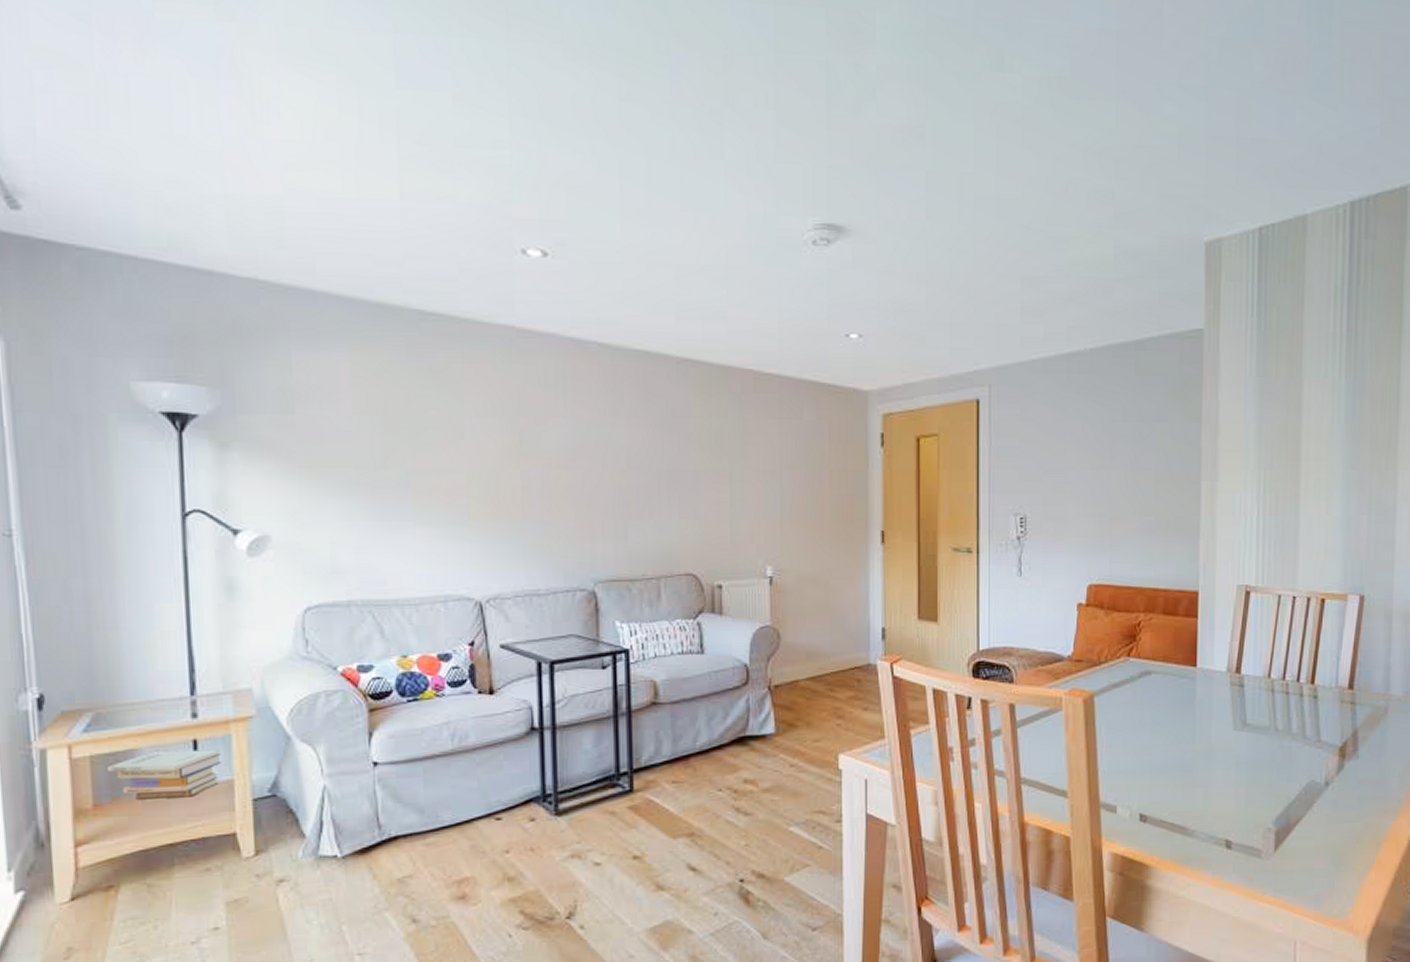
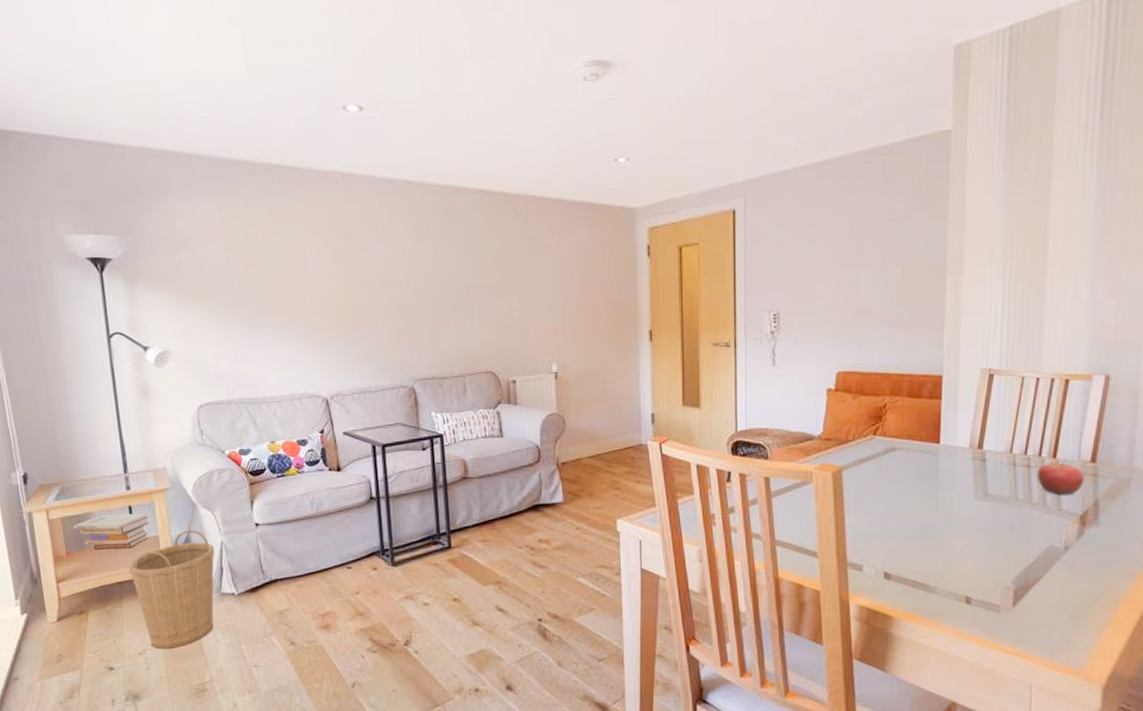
basket: none [186,771,314,935] -> present [129,529,215,649]
fruit: none [1295,686,1343,725] -> present [1037,460,1085,495]

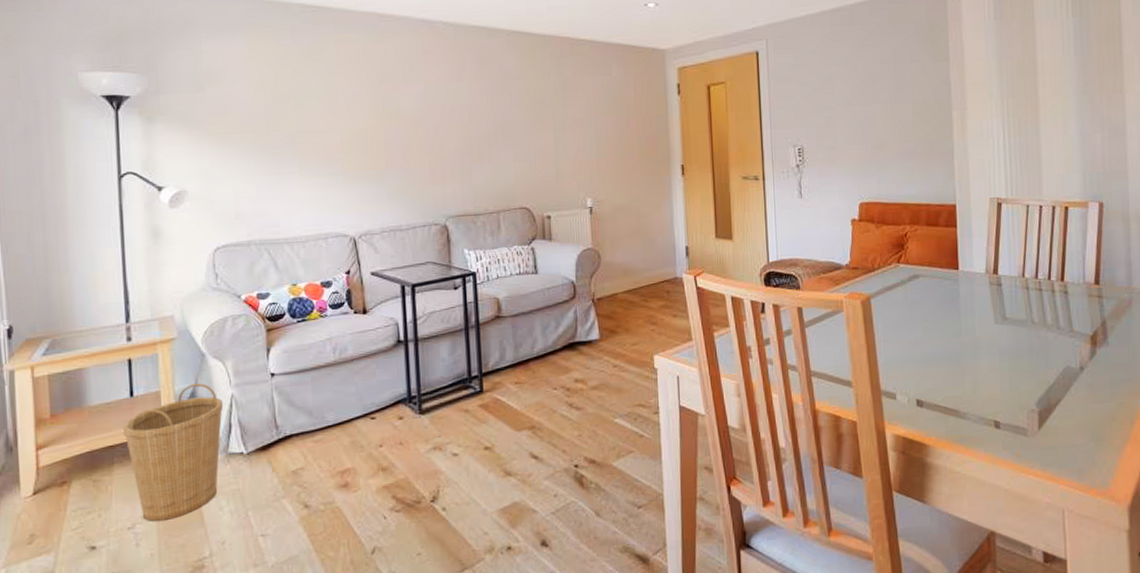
books: present [72,513,149,551] -> none [60,366,150,411]
fruit: present [1037,460,1085,495] -> none [1048,283,1091,317]

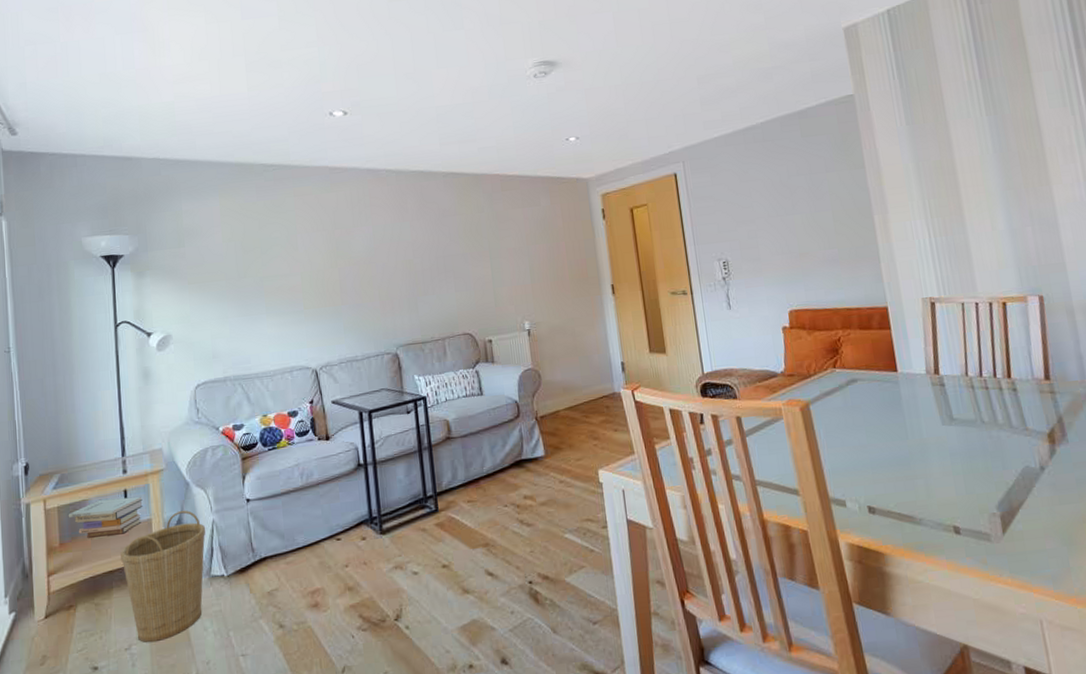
books: none [60,366,150,411] -> present [68,496,143,539]

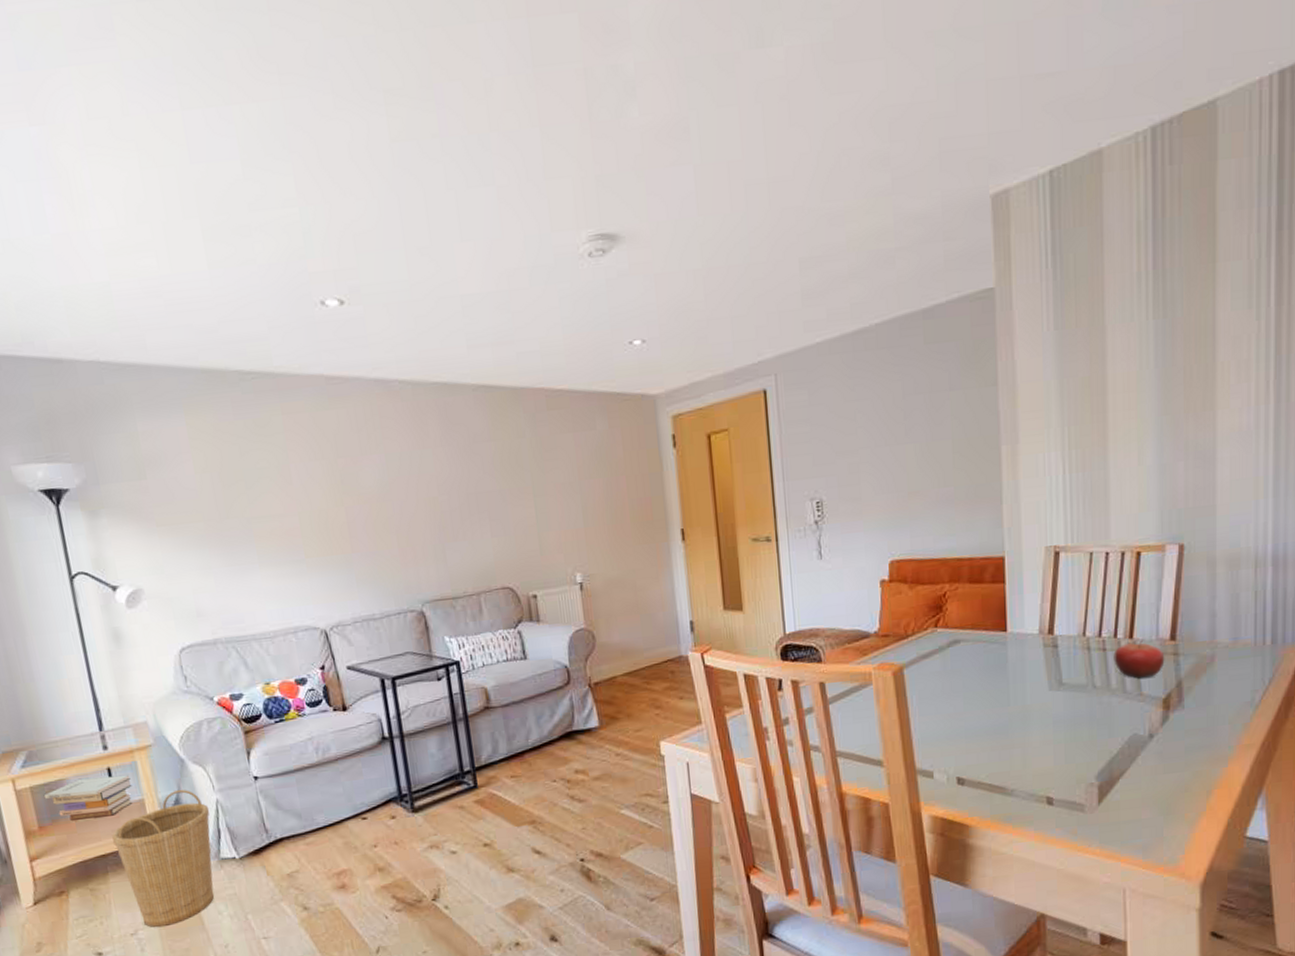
fruit: none [995,379,1044,414] -> present [1113,640,1165,678]

